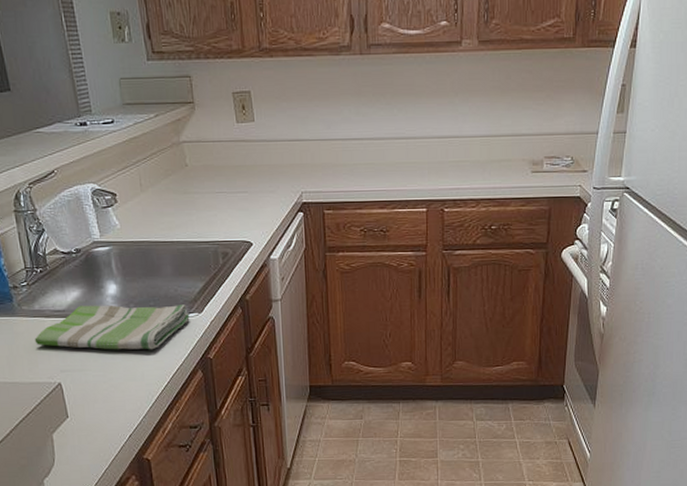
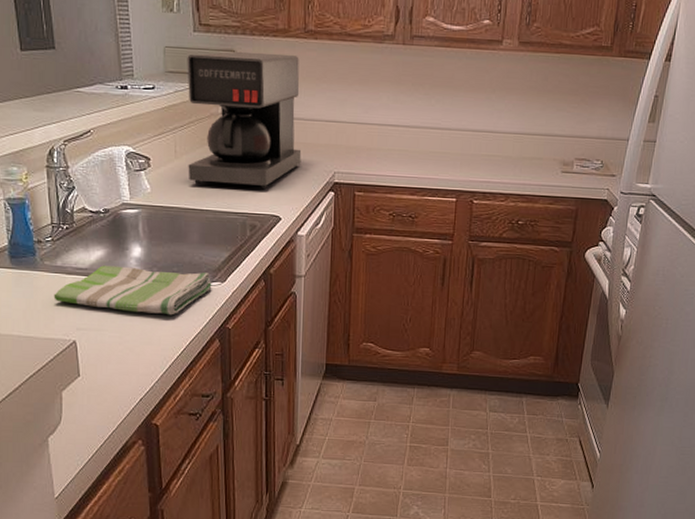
coffee maker: none [143,75,268,216] -> present [187,51,302,190]

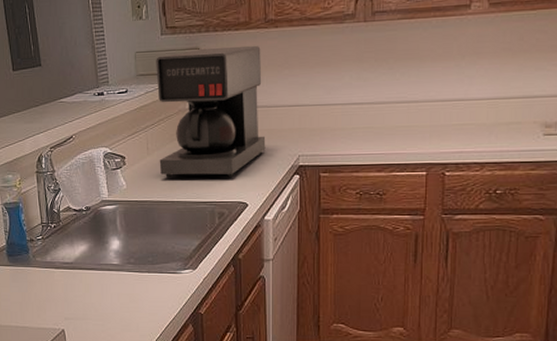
dish towel: present [54,265,212,316] -> none [45,259,184,303]

